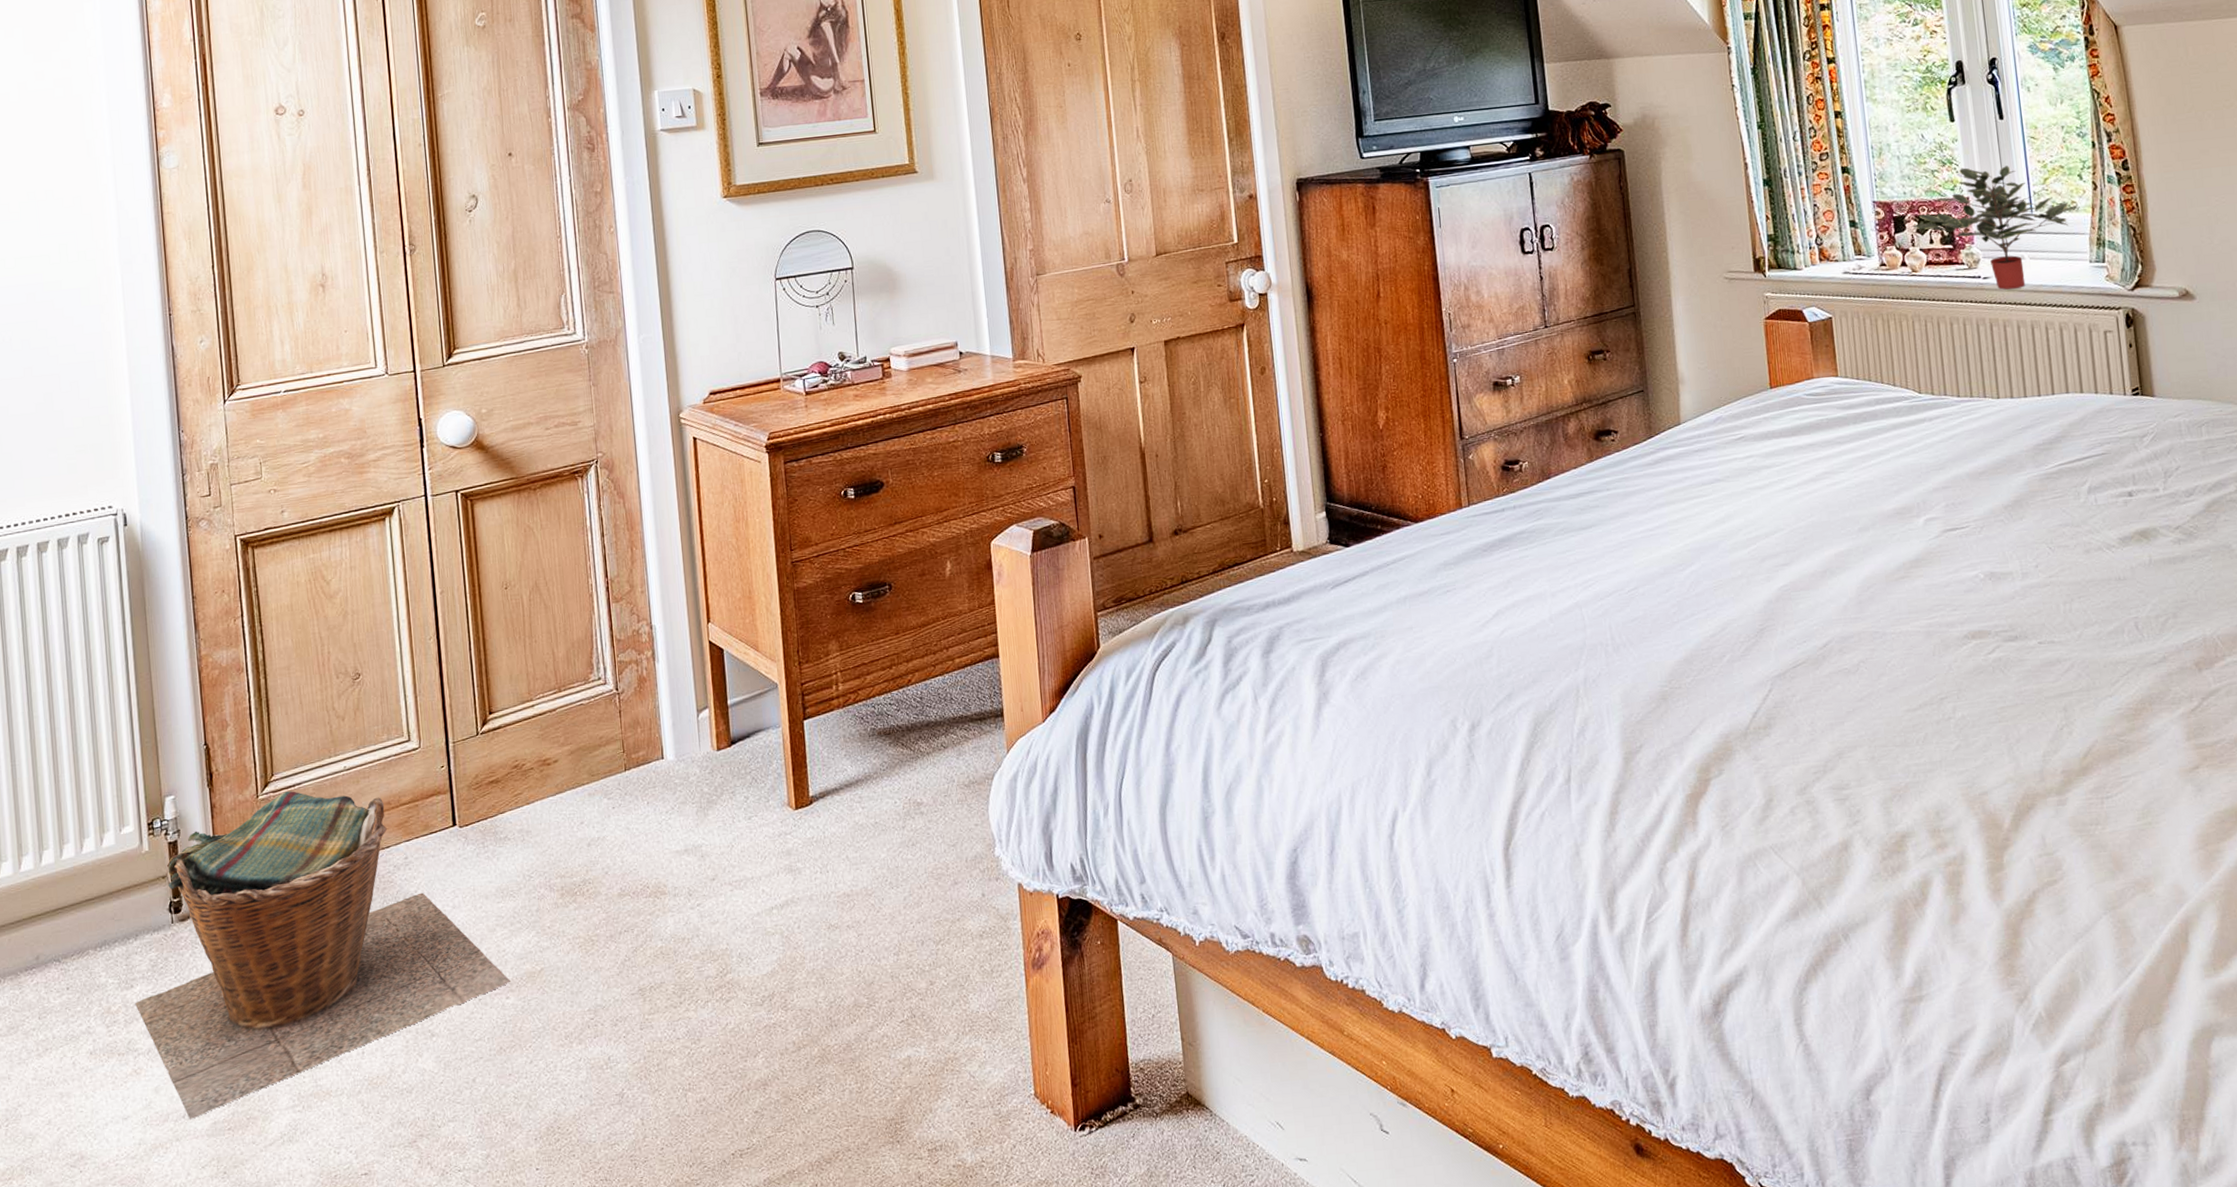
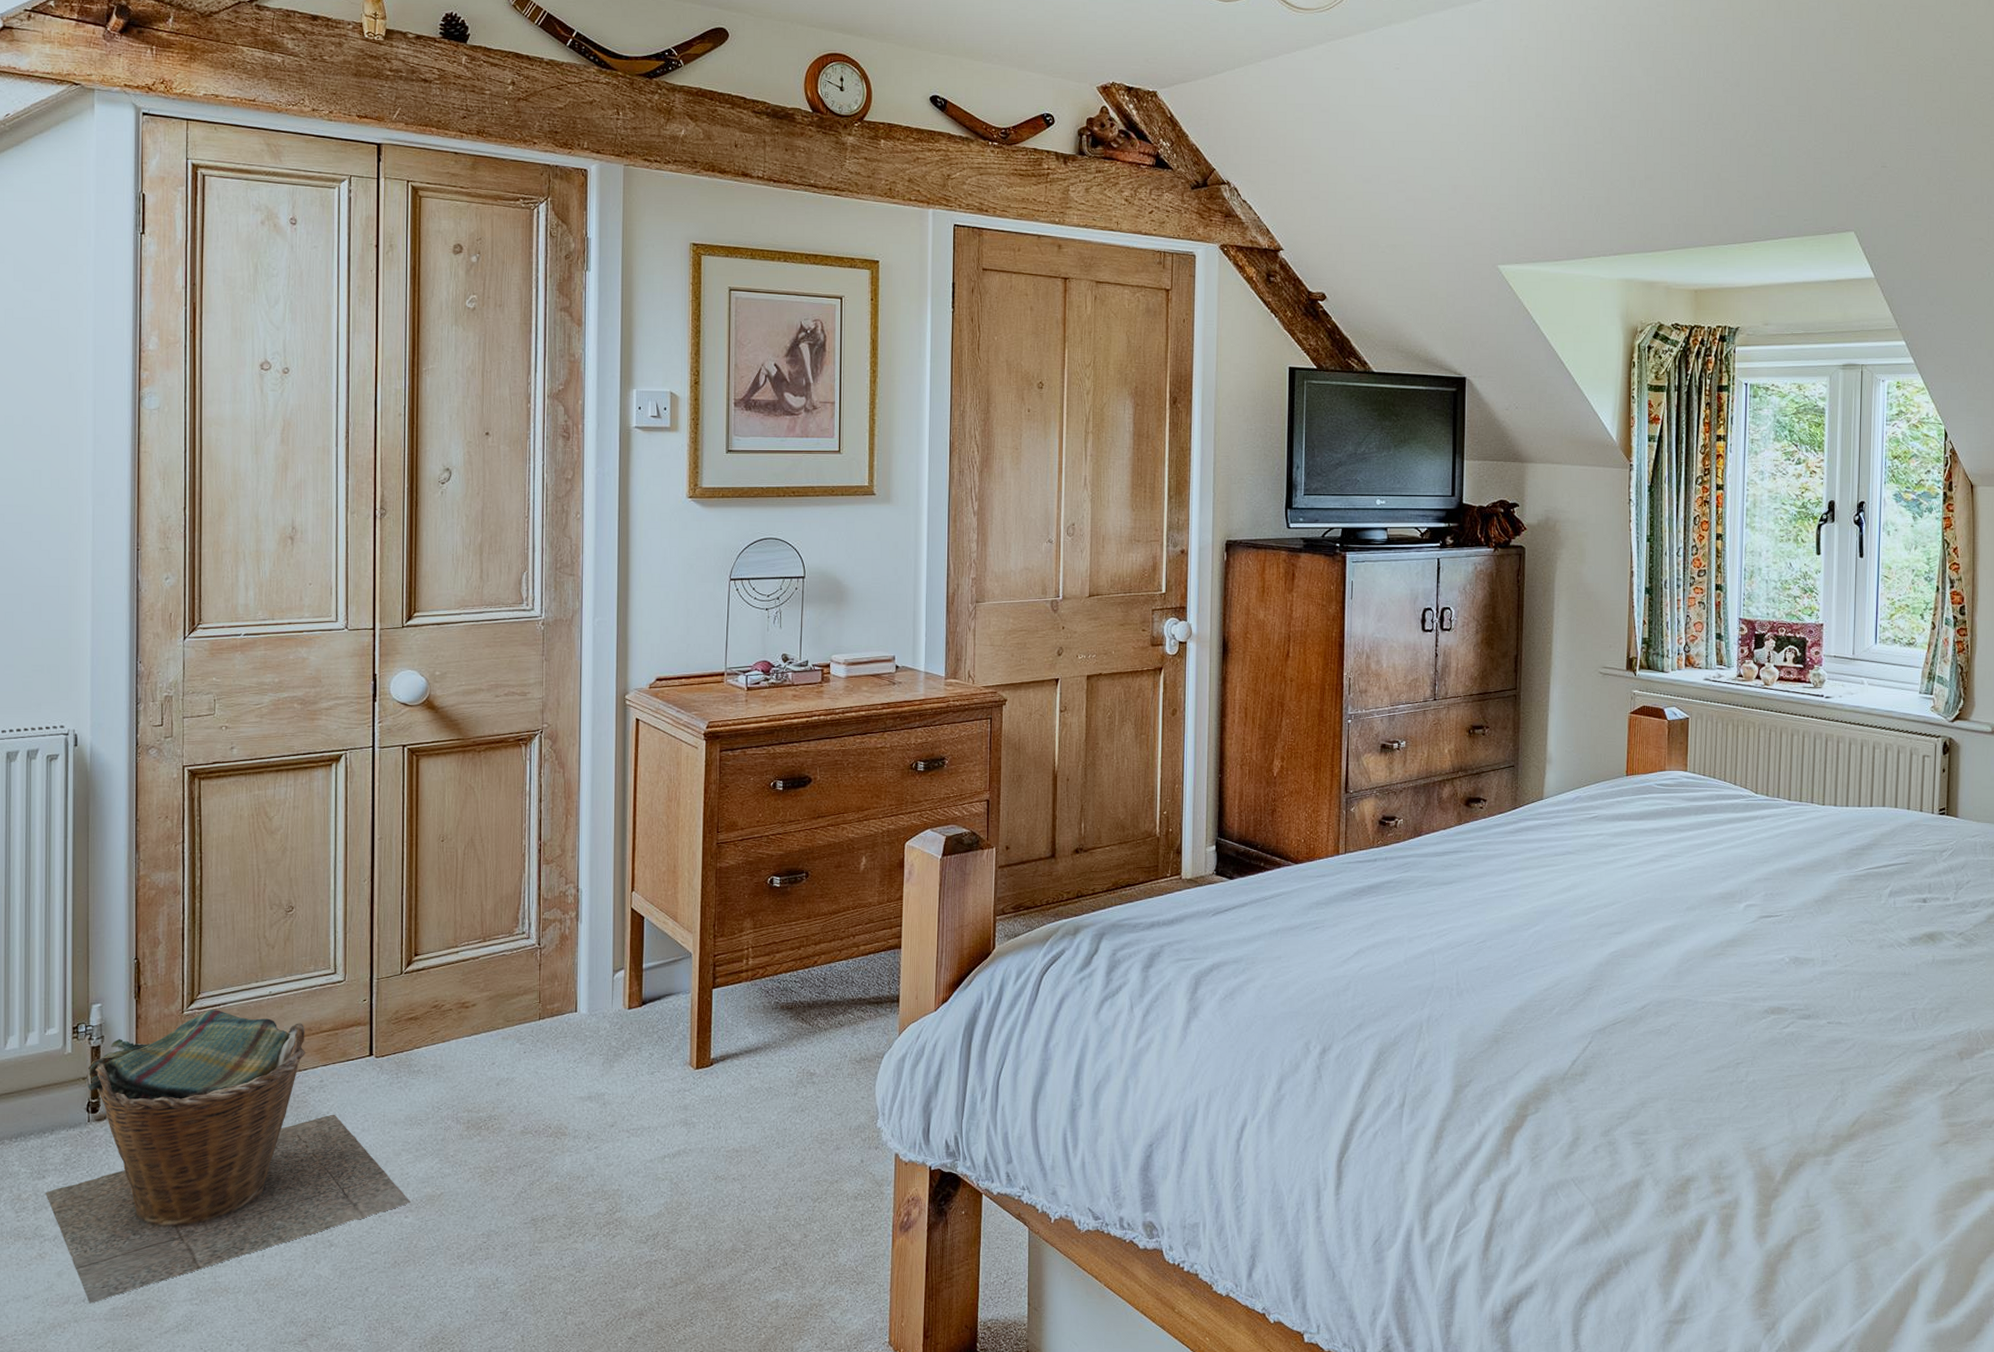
potted plant: present [1912,166,2080,290] -> none [1770,597,1918,710]

